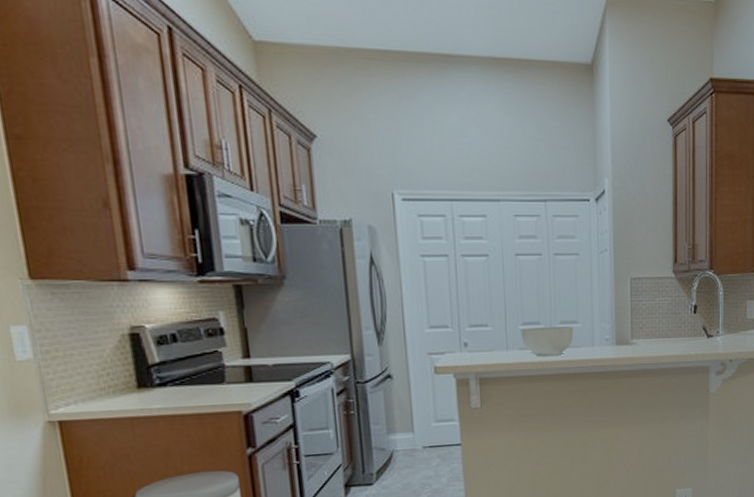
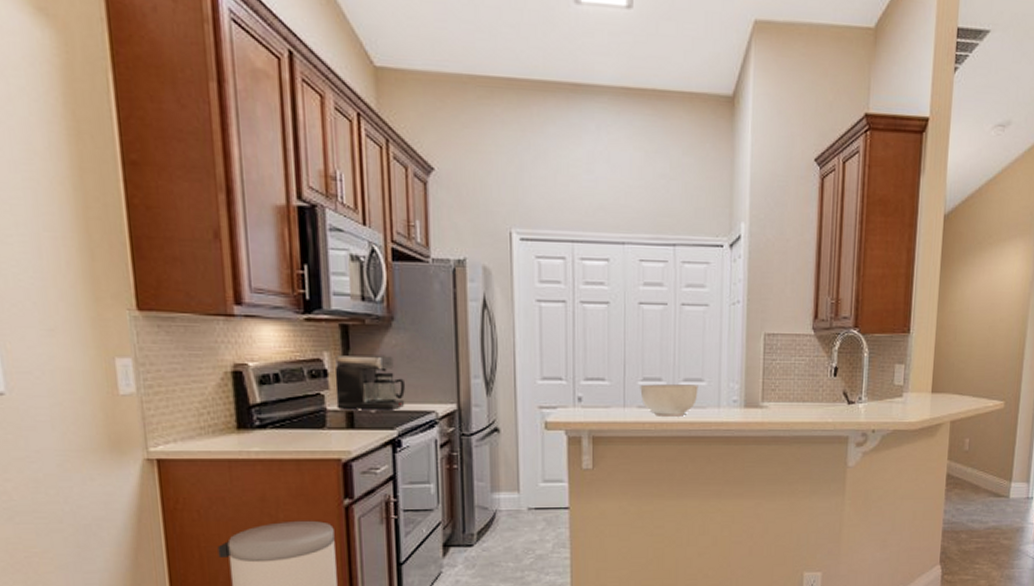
coffee maker: none [230,312,301,364] -> present [334,354,405,411]

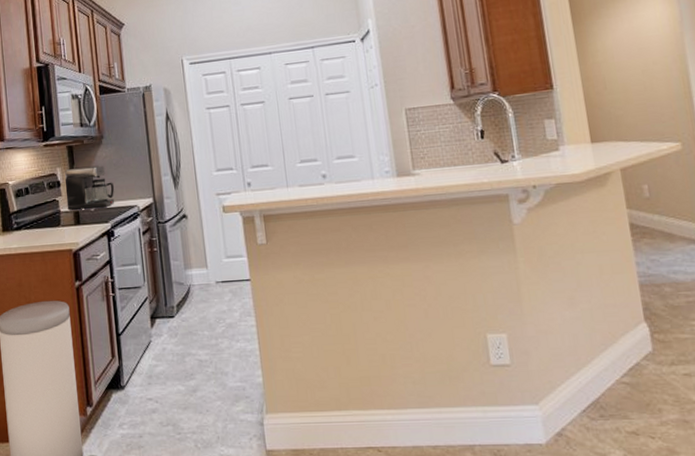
bowl: present [640,384,698,417] -> none [299,161,352,193]

